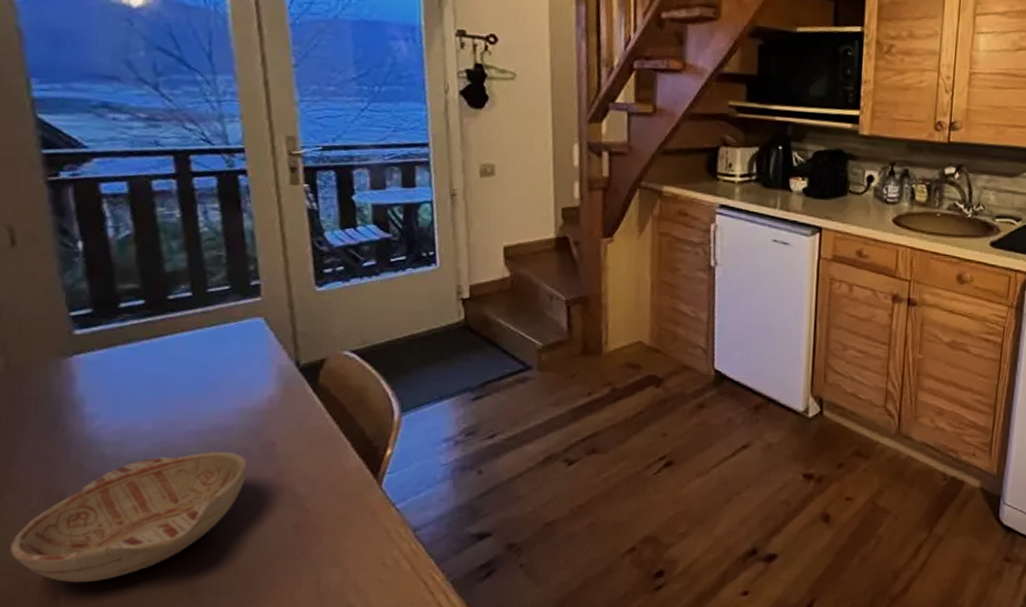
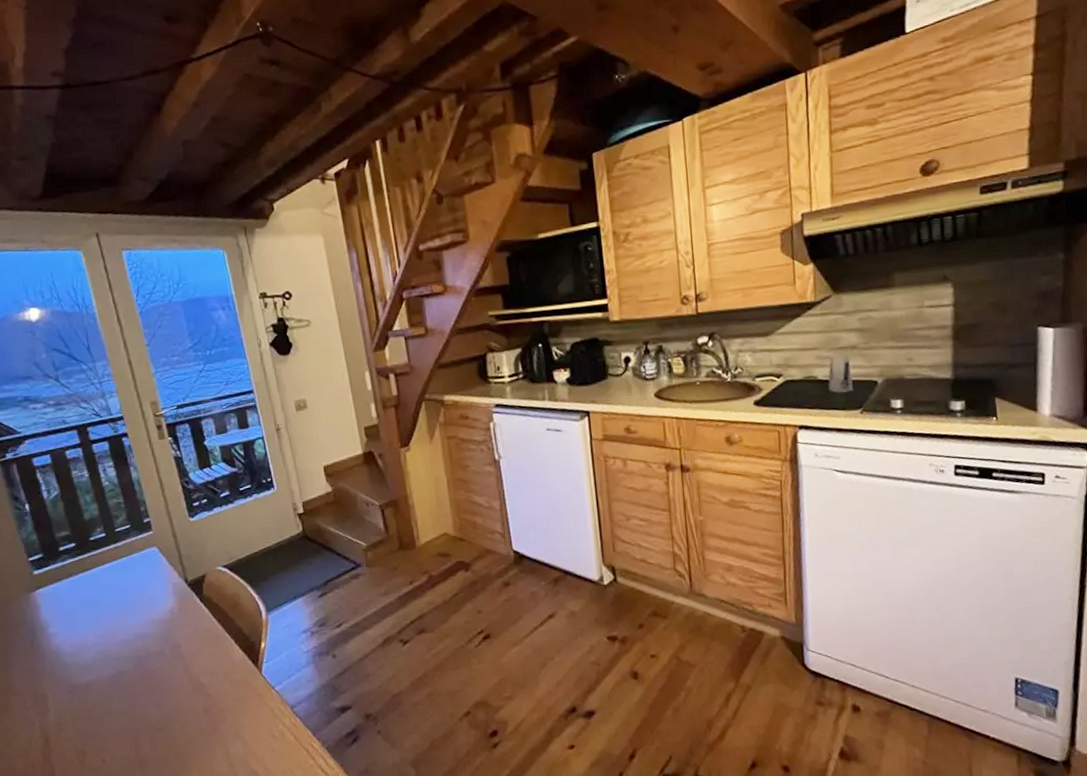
decorative bowl: present [10,451,248,583] -> none [18,654,165,762]

